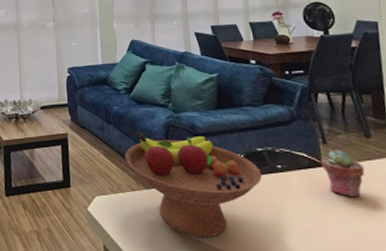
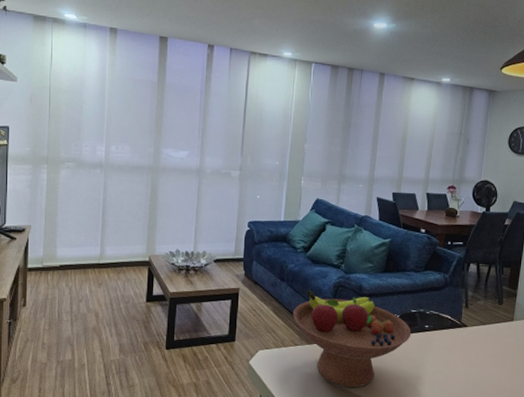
potted succulent: present [321,150,365,197] -> none [460,313,493,354]

